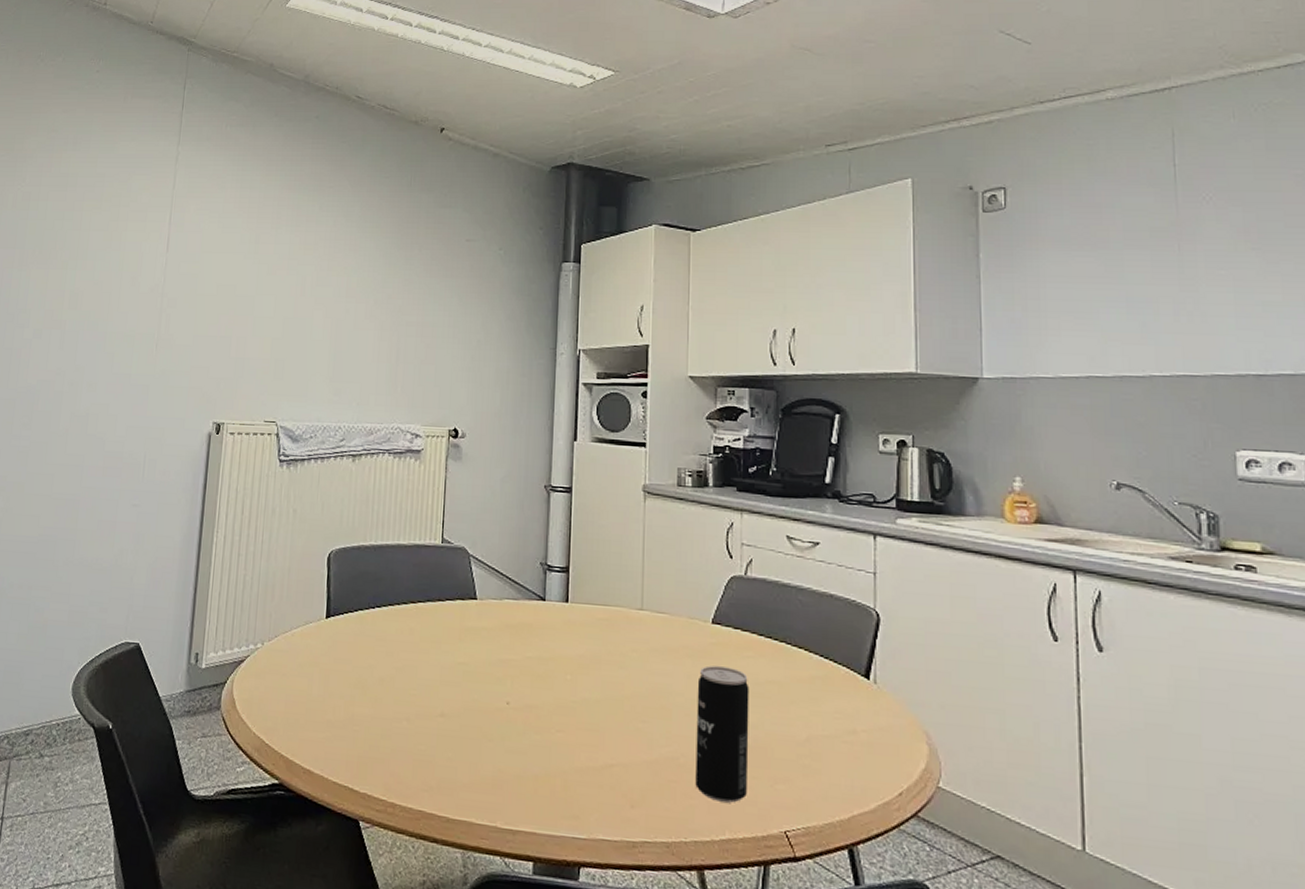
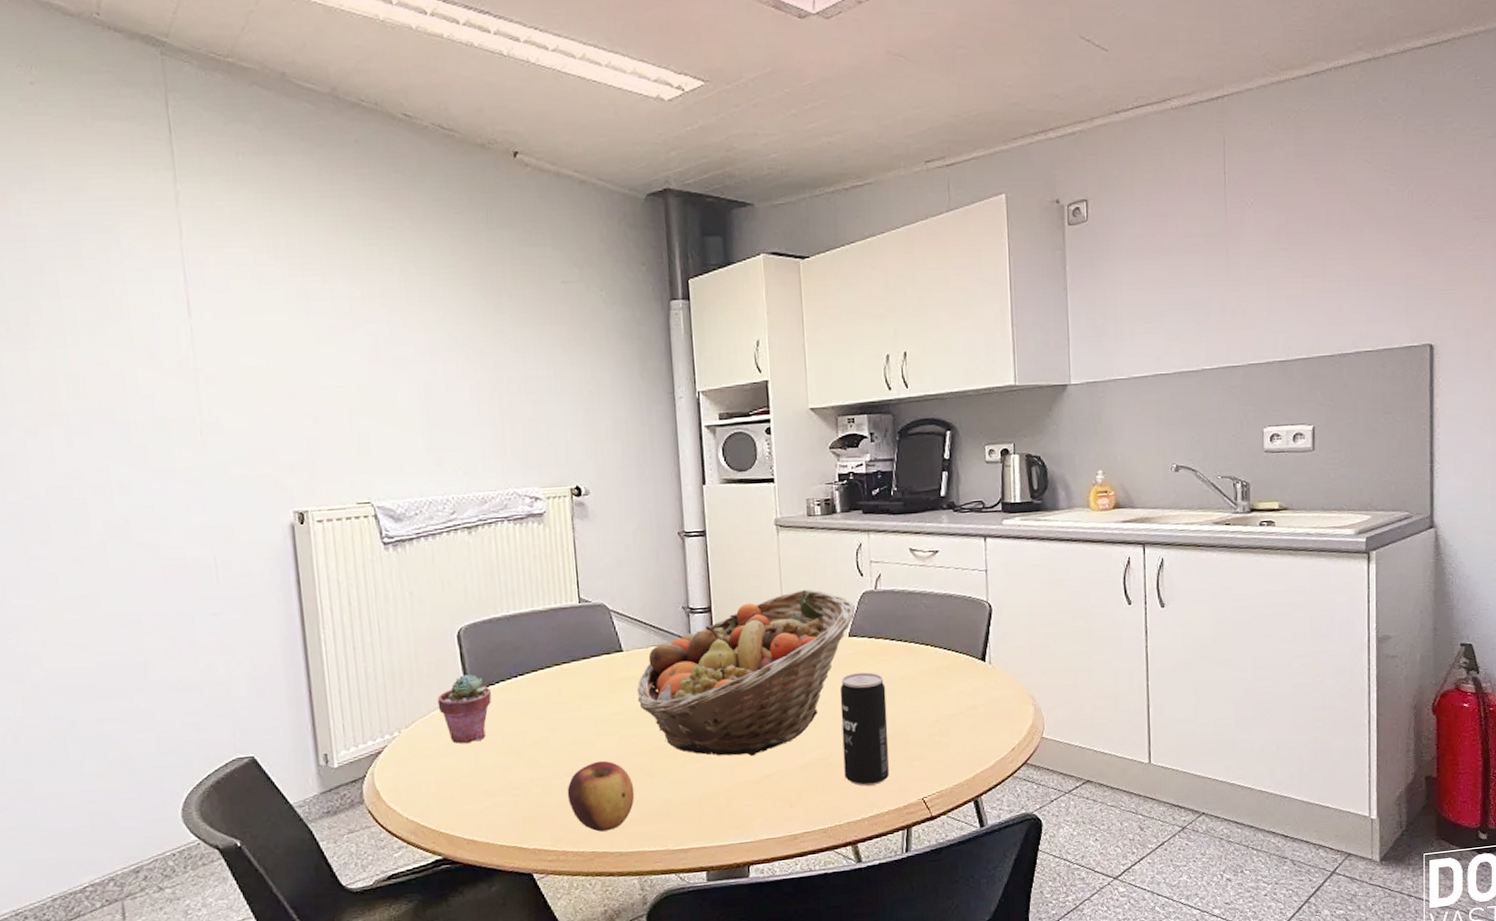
potted succulent: none [300,597,350,668] -> present [437,674,492,744]
apple: none [404,711,470,791] -> present [567,760,635,832]
fruit basket: none [485,563,721,739] -> present [637,589,856,756]

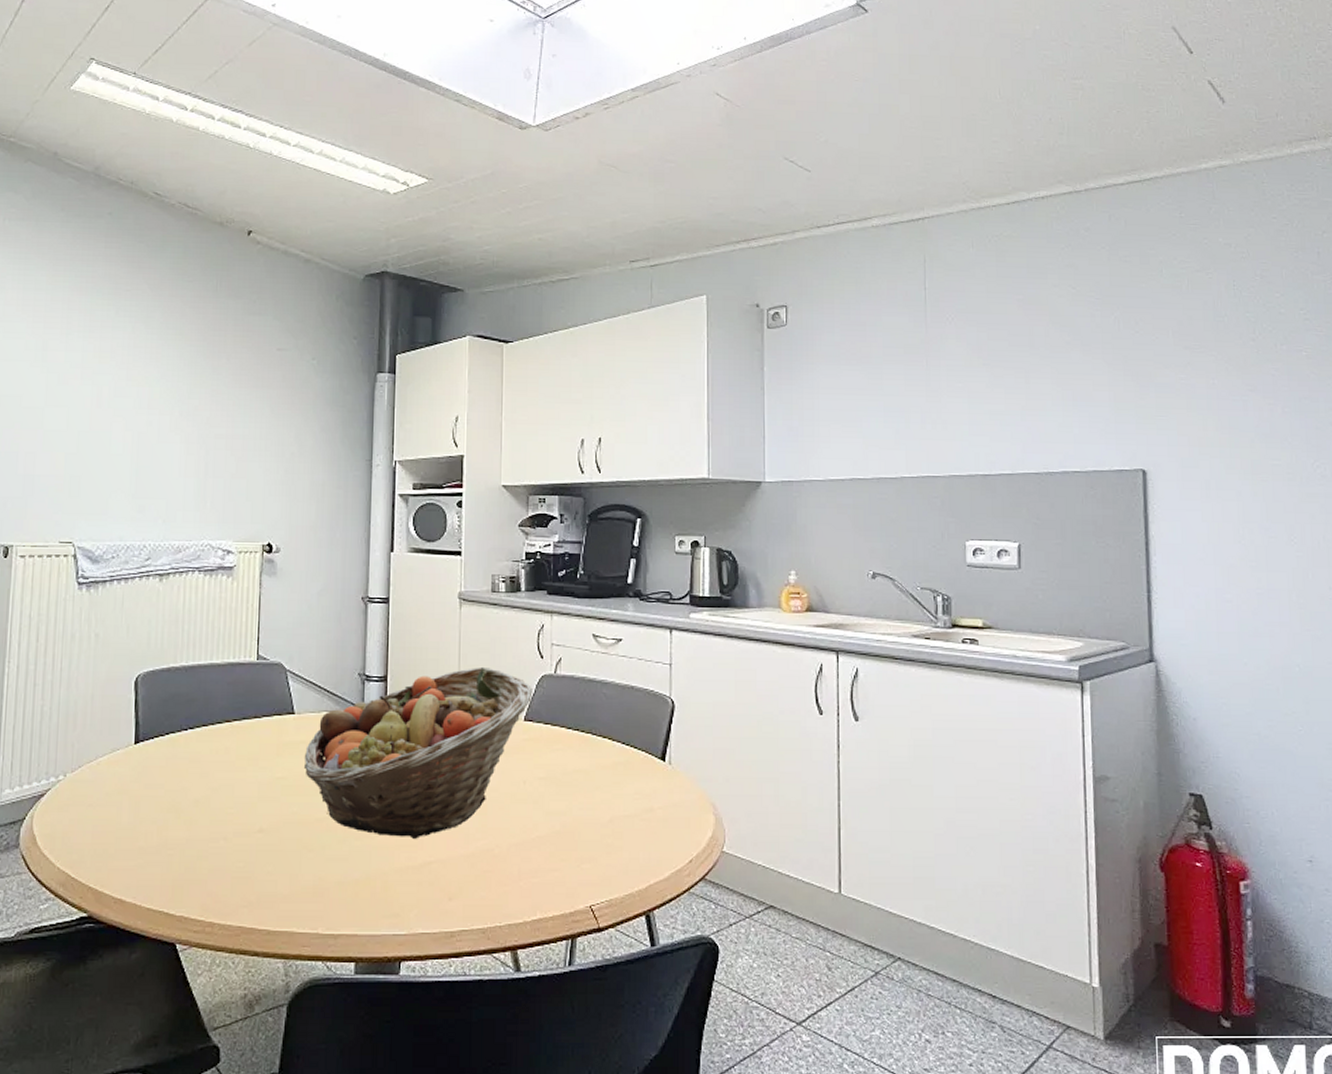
potted succulent: present [437,674,492,744] -> none [106,723,161,795]
apple: present [567,760,635,832] -> none [221,827,290,905]
beverage can: present [839,672,889,786] -> none [509,760,559,885]

